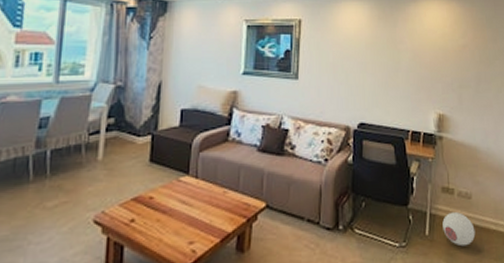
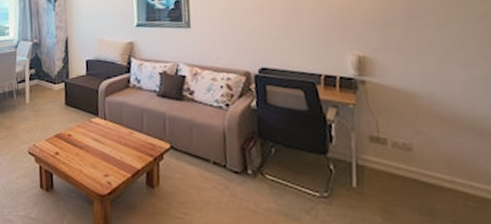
ball: present [442,211,476,247] -> none [373,163,422,204]

